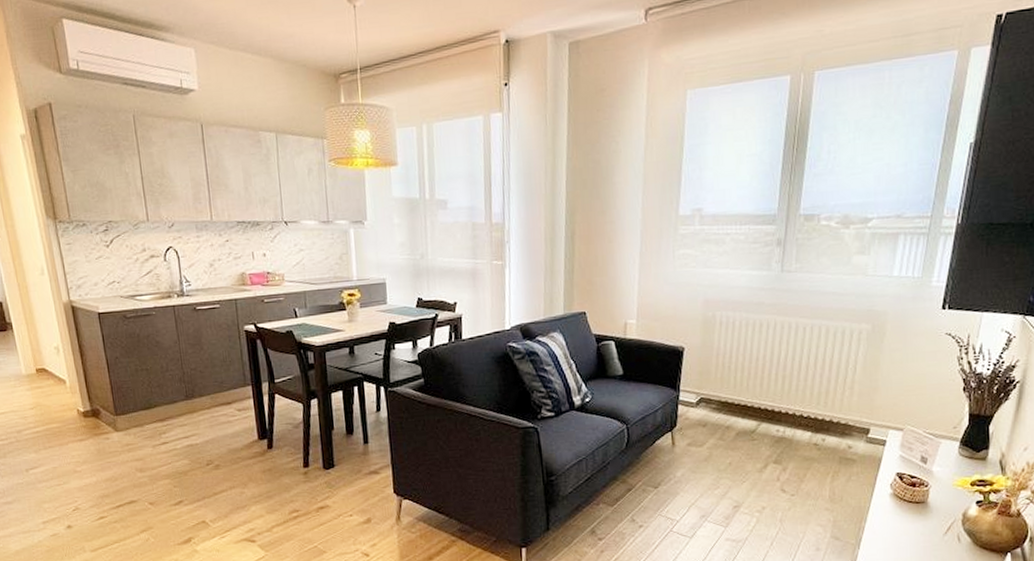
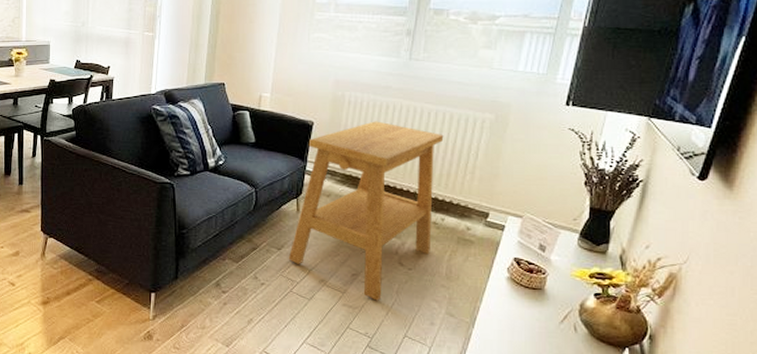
side table: none [666,341,821,532] -> present [288,121,444,301]

